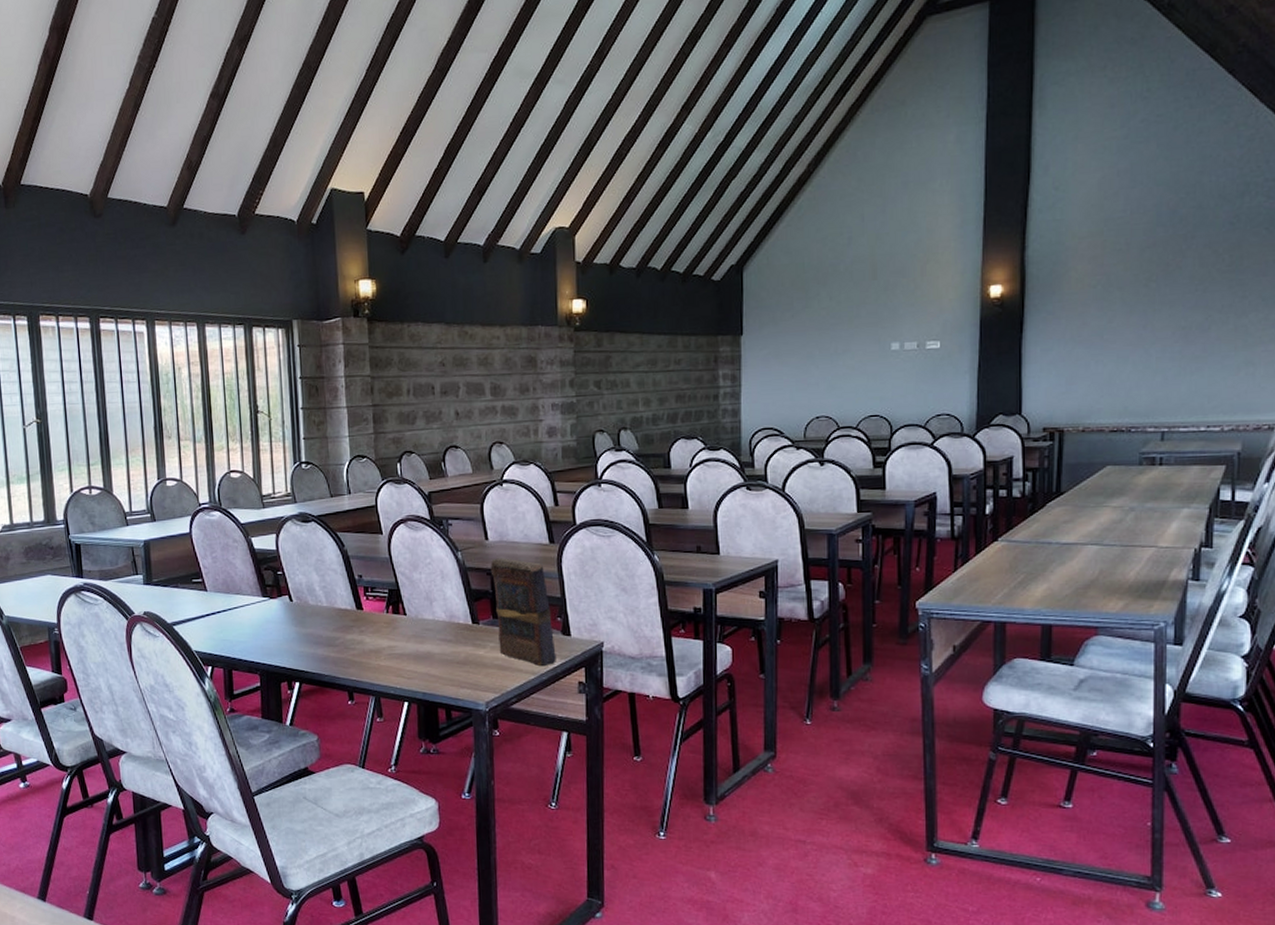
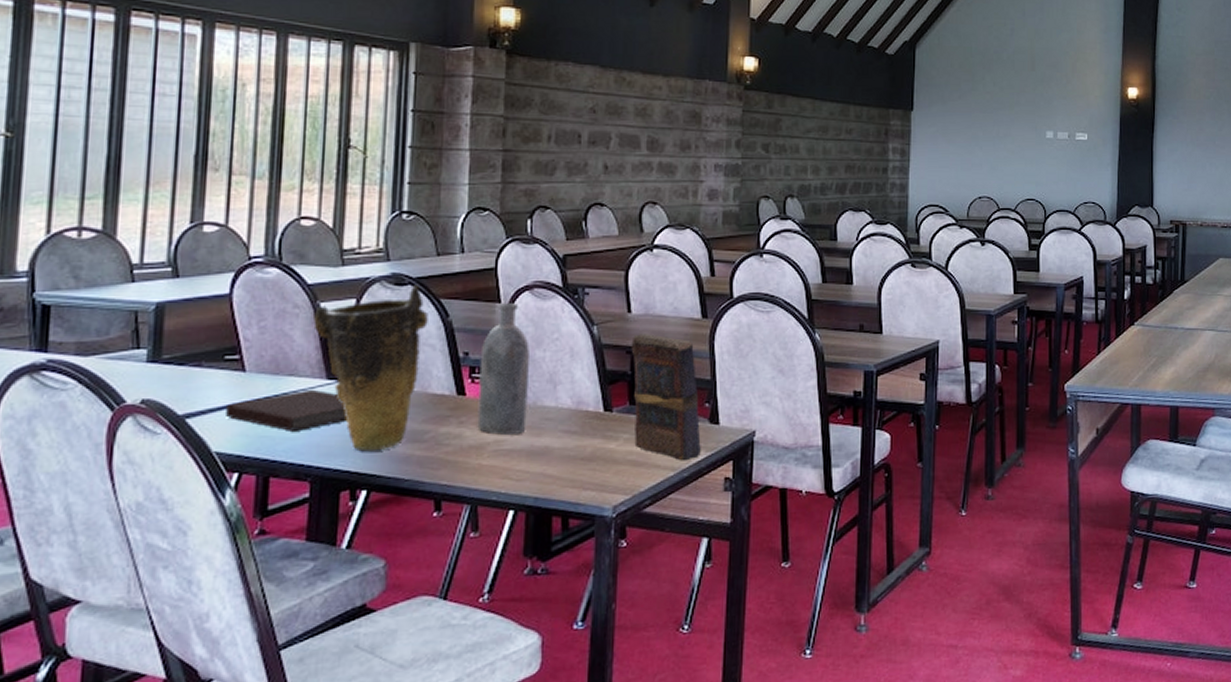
notebook: none [197,604,279,636] -> present [224,389,347,431]
vase: none [248,522,329,653] -> present [313,285,428,452]
bottle: none [371,534,412,641] -> present [477,303,530,435]

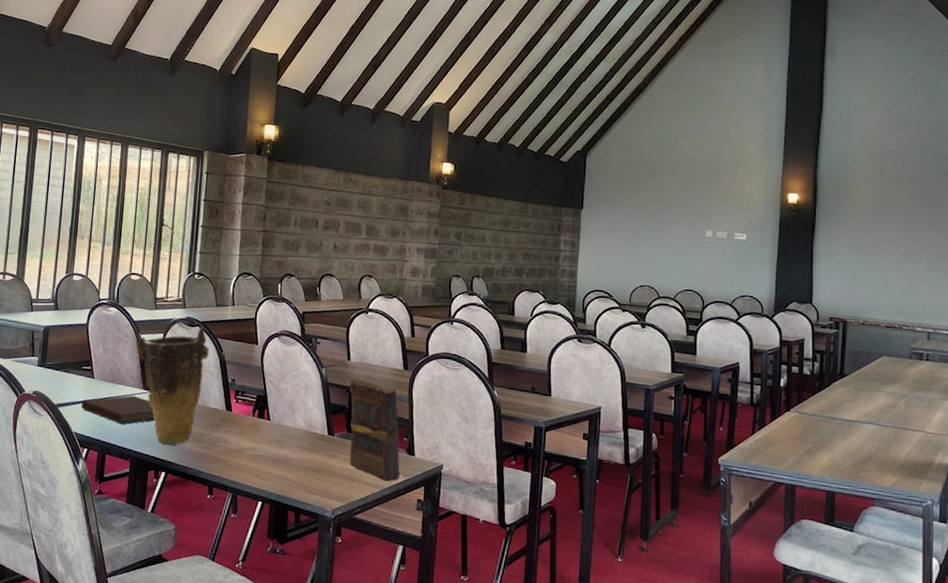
bottle: present [477,303,530,435] -> none [239,345,277,445]

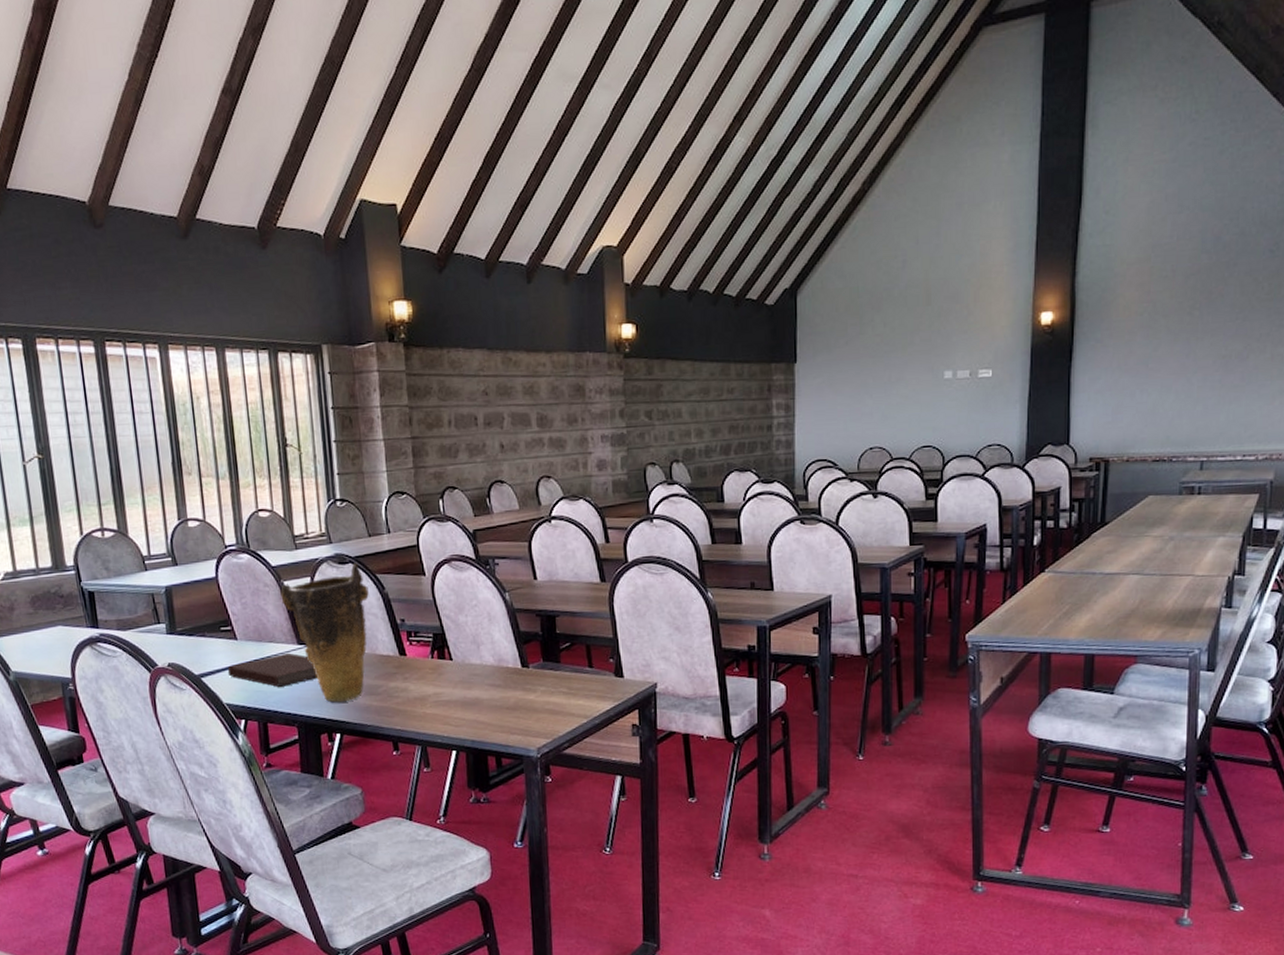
book: present [349,377,400,482] -> none [539,598,609,710]

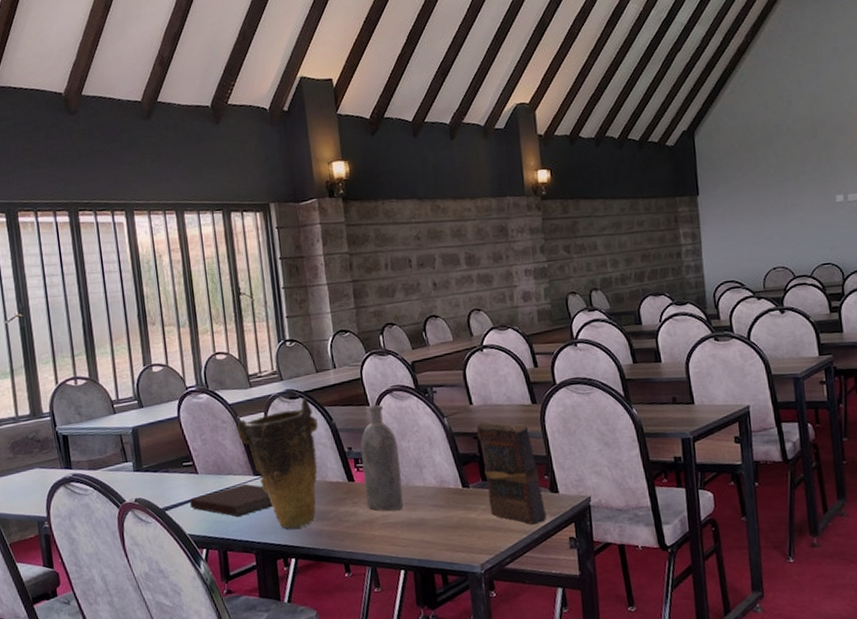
bottle: none [414,575,458,688] -> present [360,405,404,511]
book: none [539,598,609,710] -> present [476,421,547,525]

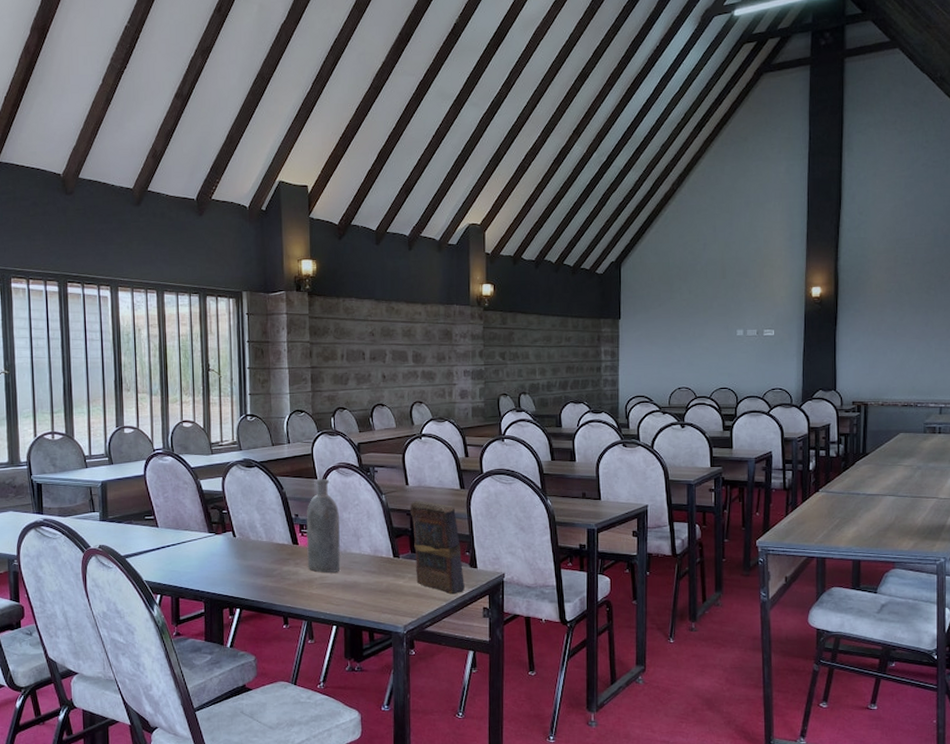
notebook: present [189,483,273,517] -> none [148,539,223,568]
vase: present [237,397,318,529] -> none [197,467,270,583]

